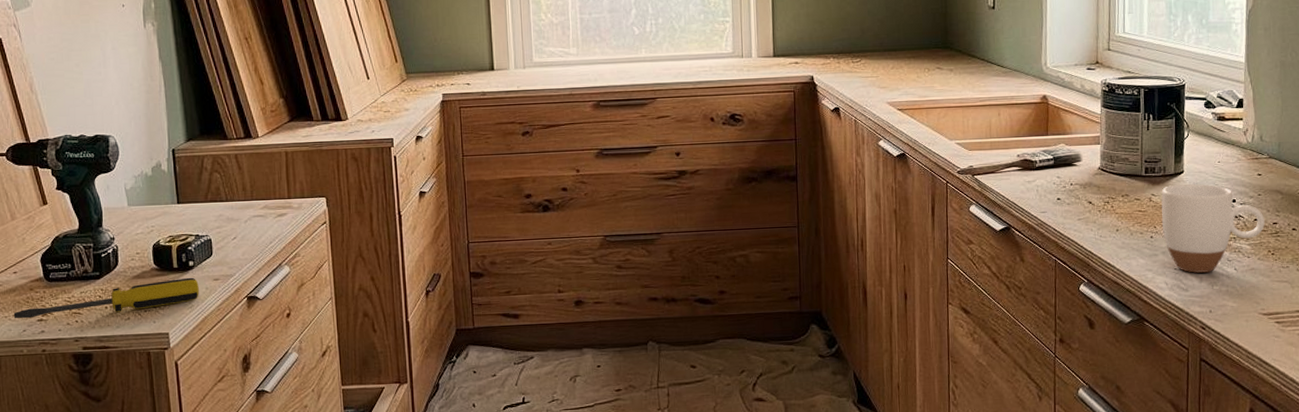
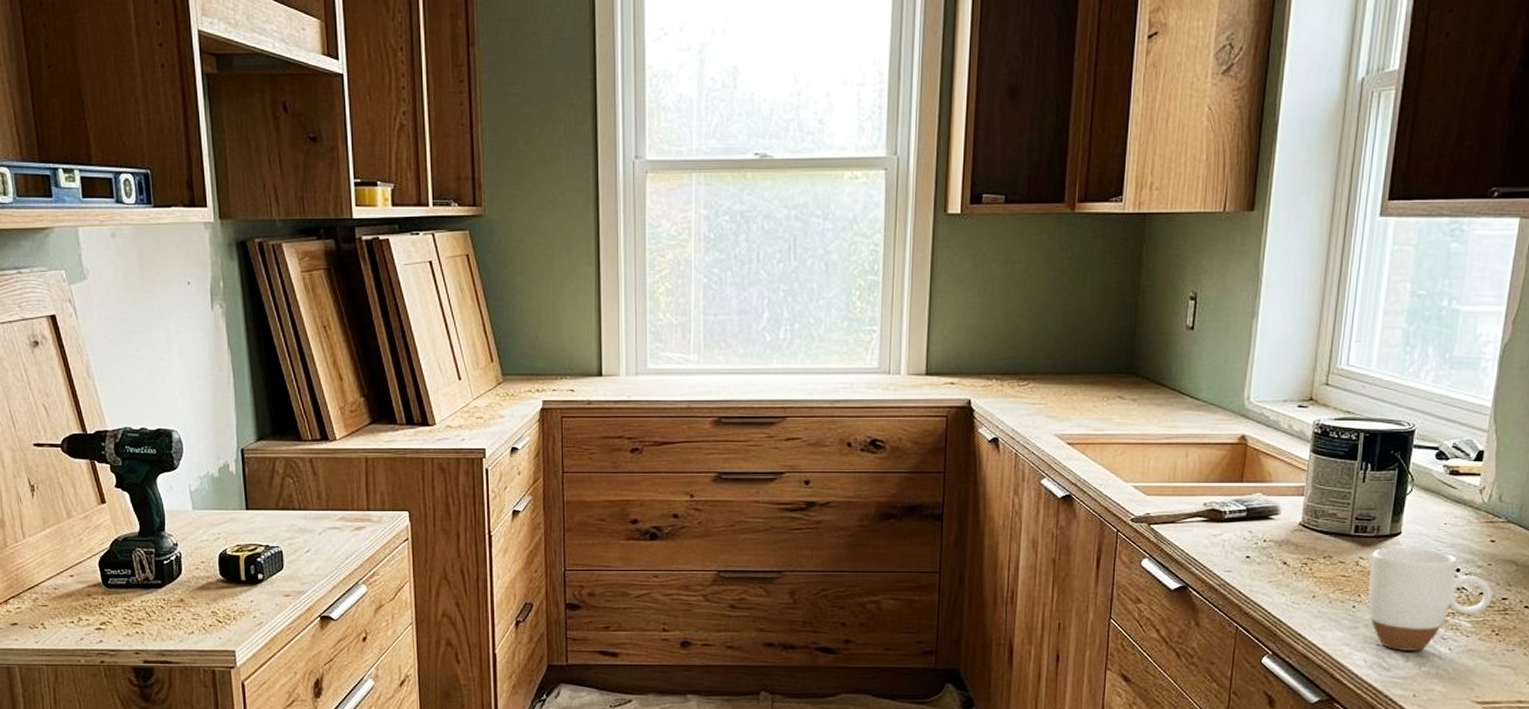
screwdriver: present [13,277,199,319] -> none [70,592,269,626]

